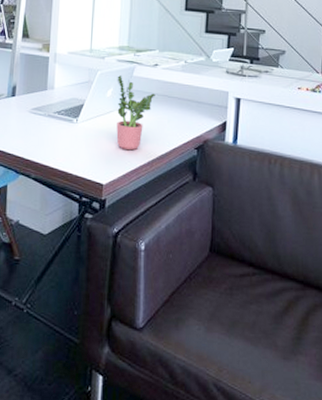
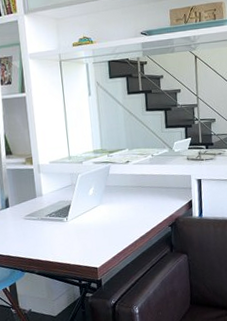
potted plant: present [116,75,155,150] -> none [96,175,131,237]

